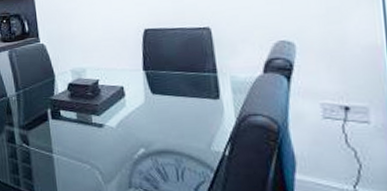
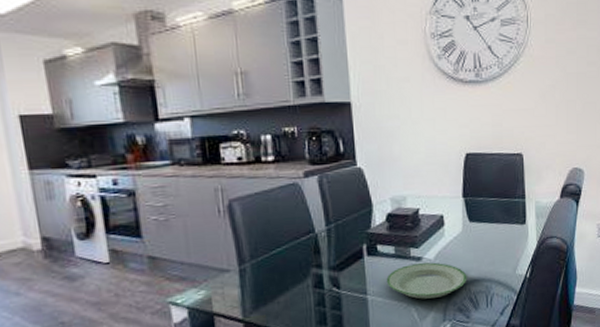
plate: none [70,130,153,164] -> present [386,262,467,300]

